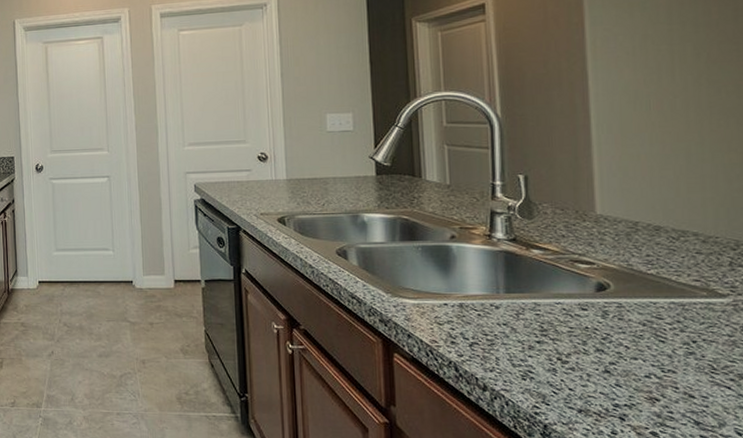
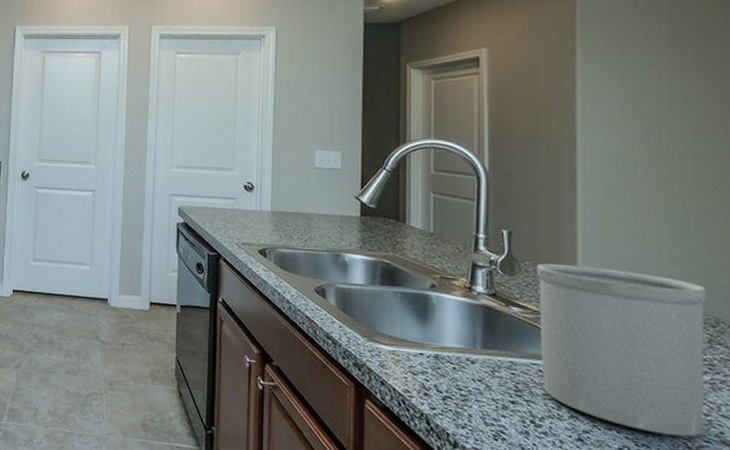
utensil holder: none [554,202,728,359] -> present [536,263,707,437]

